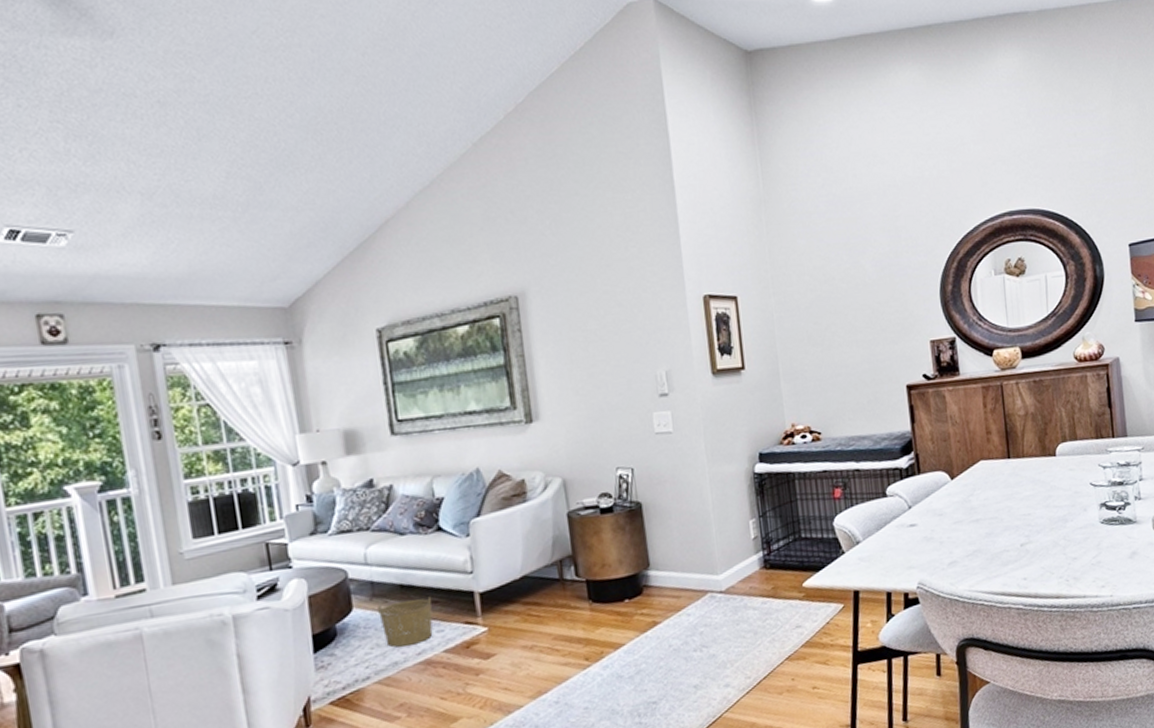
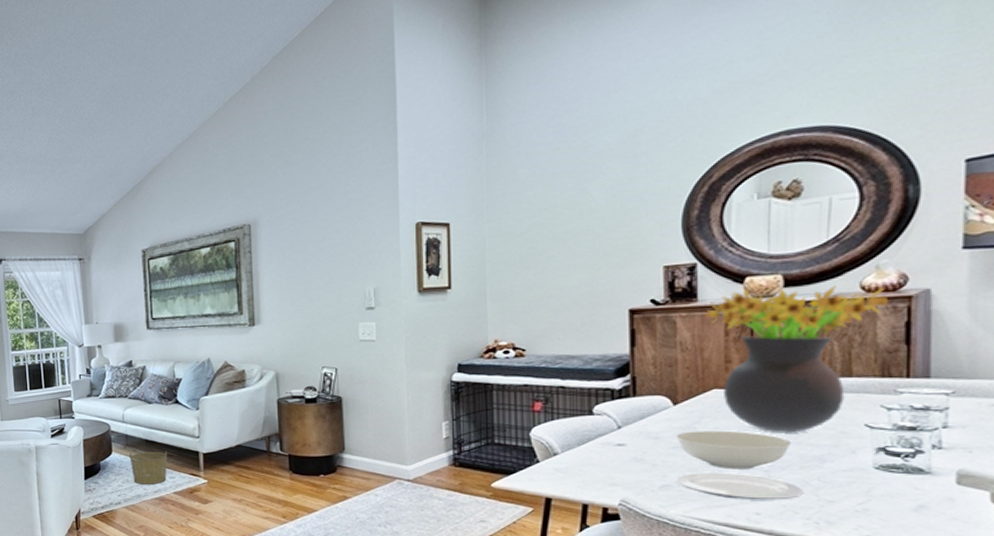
bowl: none [956,500,1042,539] -> present [676,430,792,470]
plate: none [960,542,1056,568] -> present [676,472,804,500]
flower arrangement: none [967,355,1094,498] -> present [705,284,889,433]

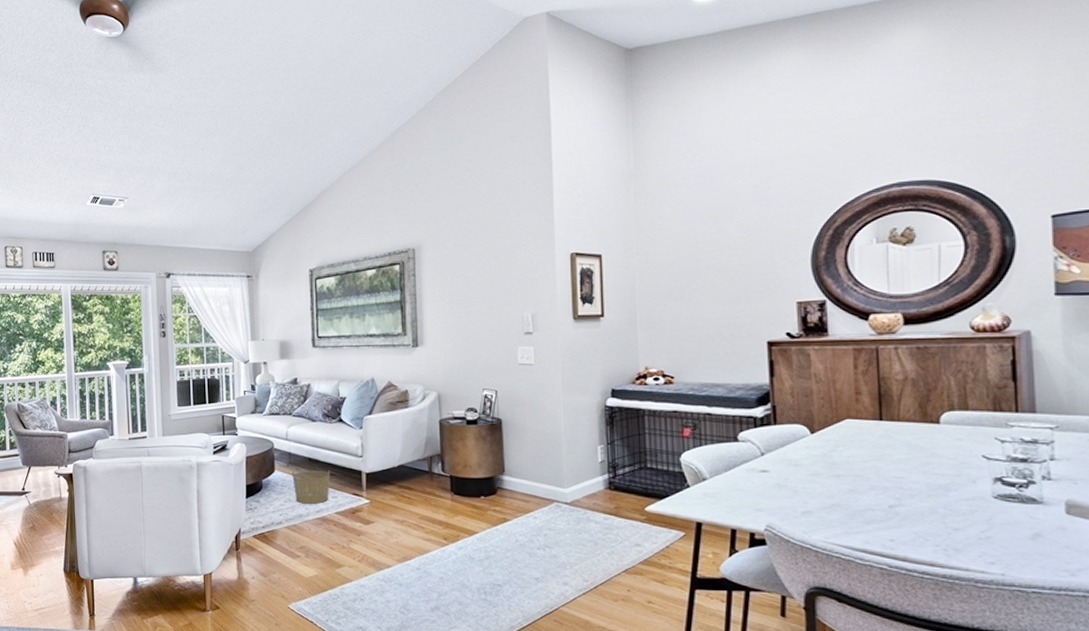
bowl: present [676,430,792,470] -> none [815,459,919,497]
plate: present [676,472,804,500] -> none [816,500,932,527]
flower arrangement: present [705,284,889,433] -> none [836,323,996,463]

